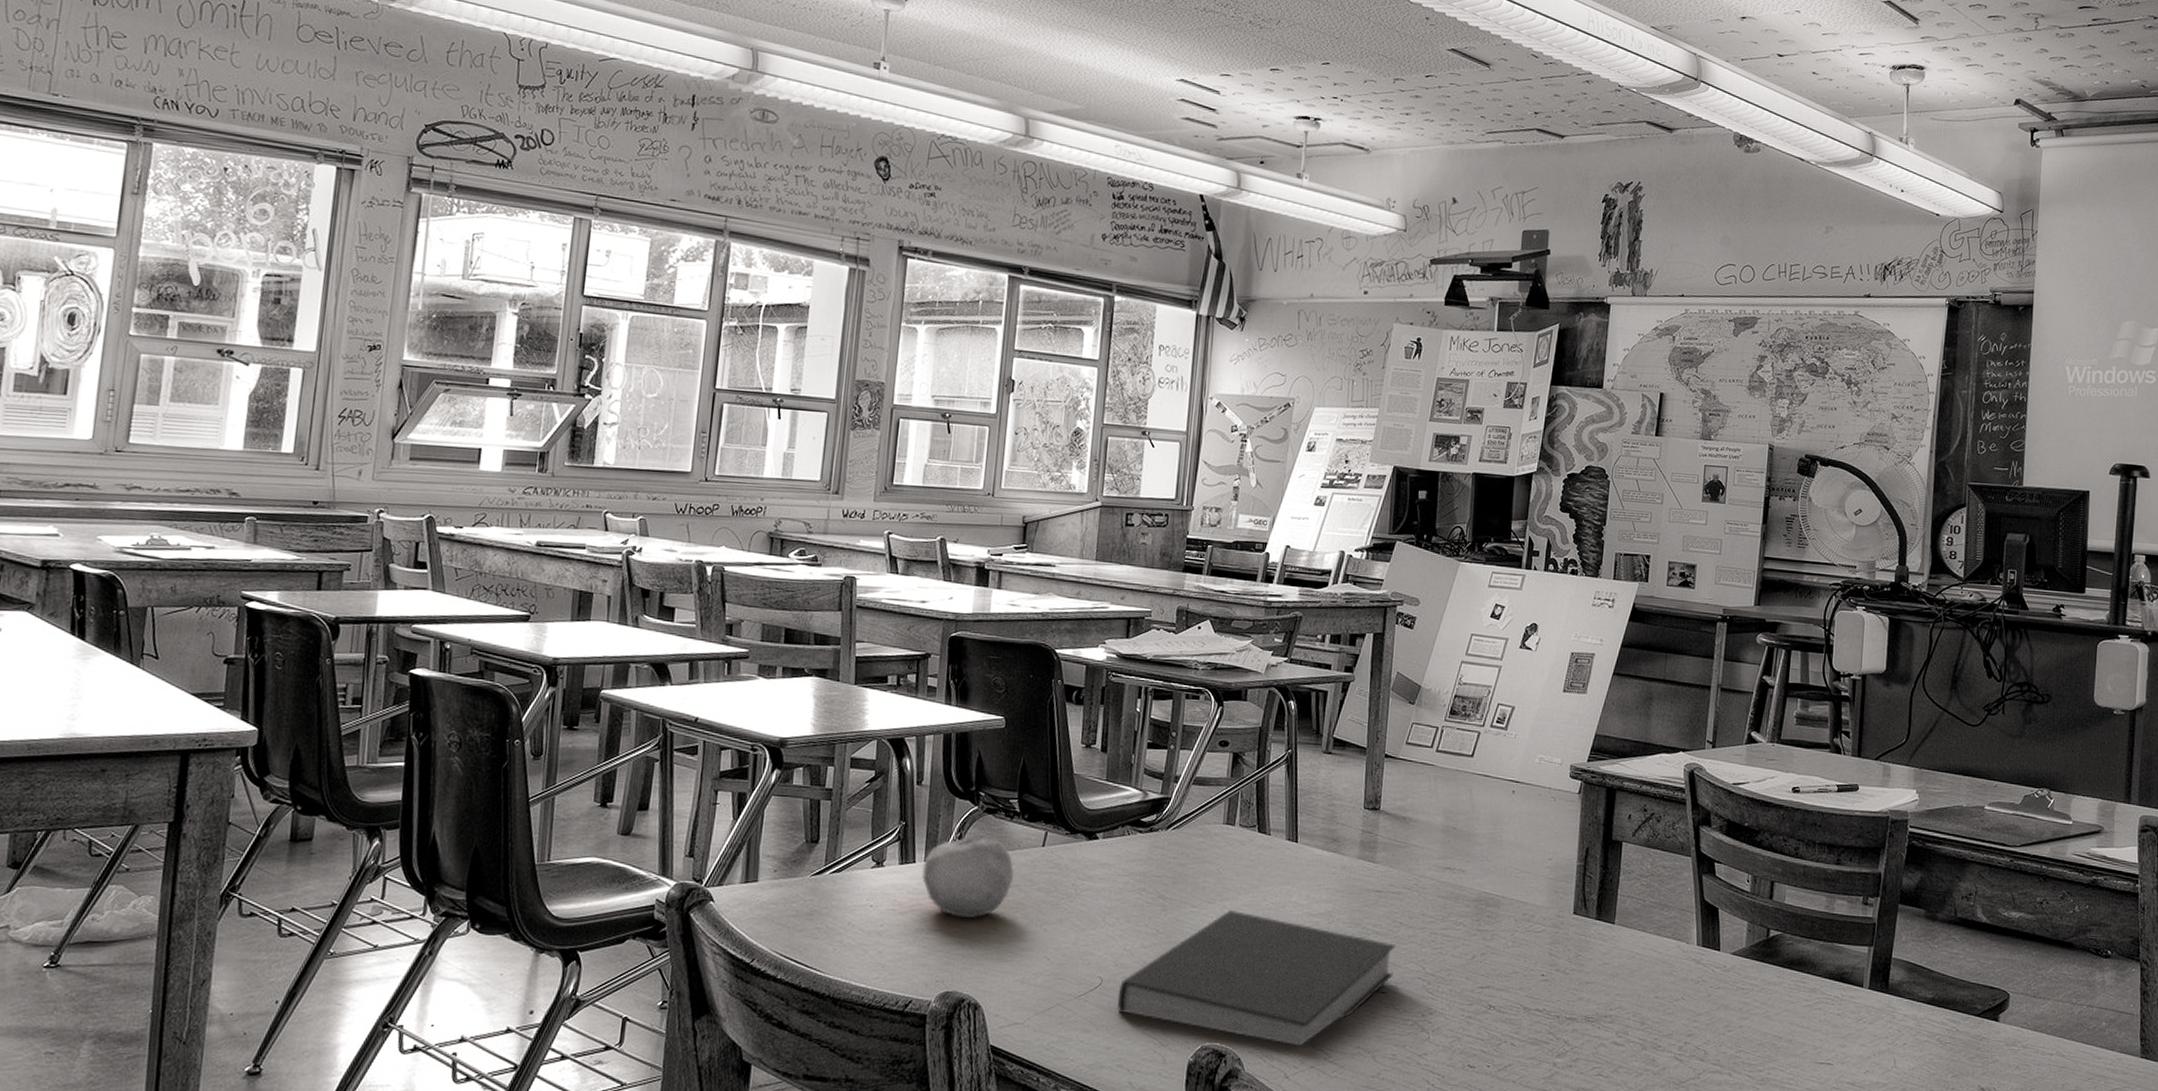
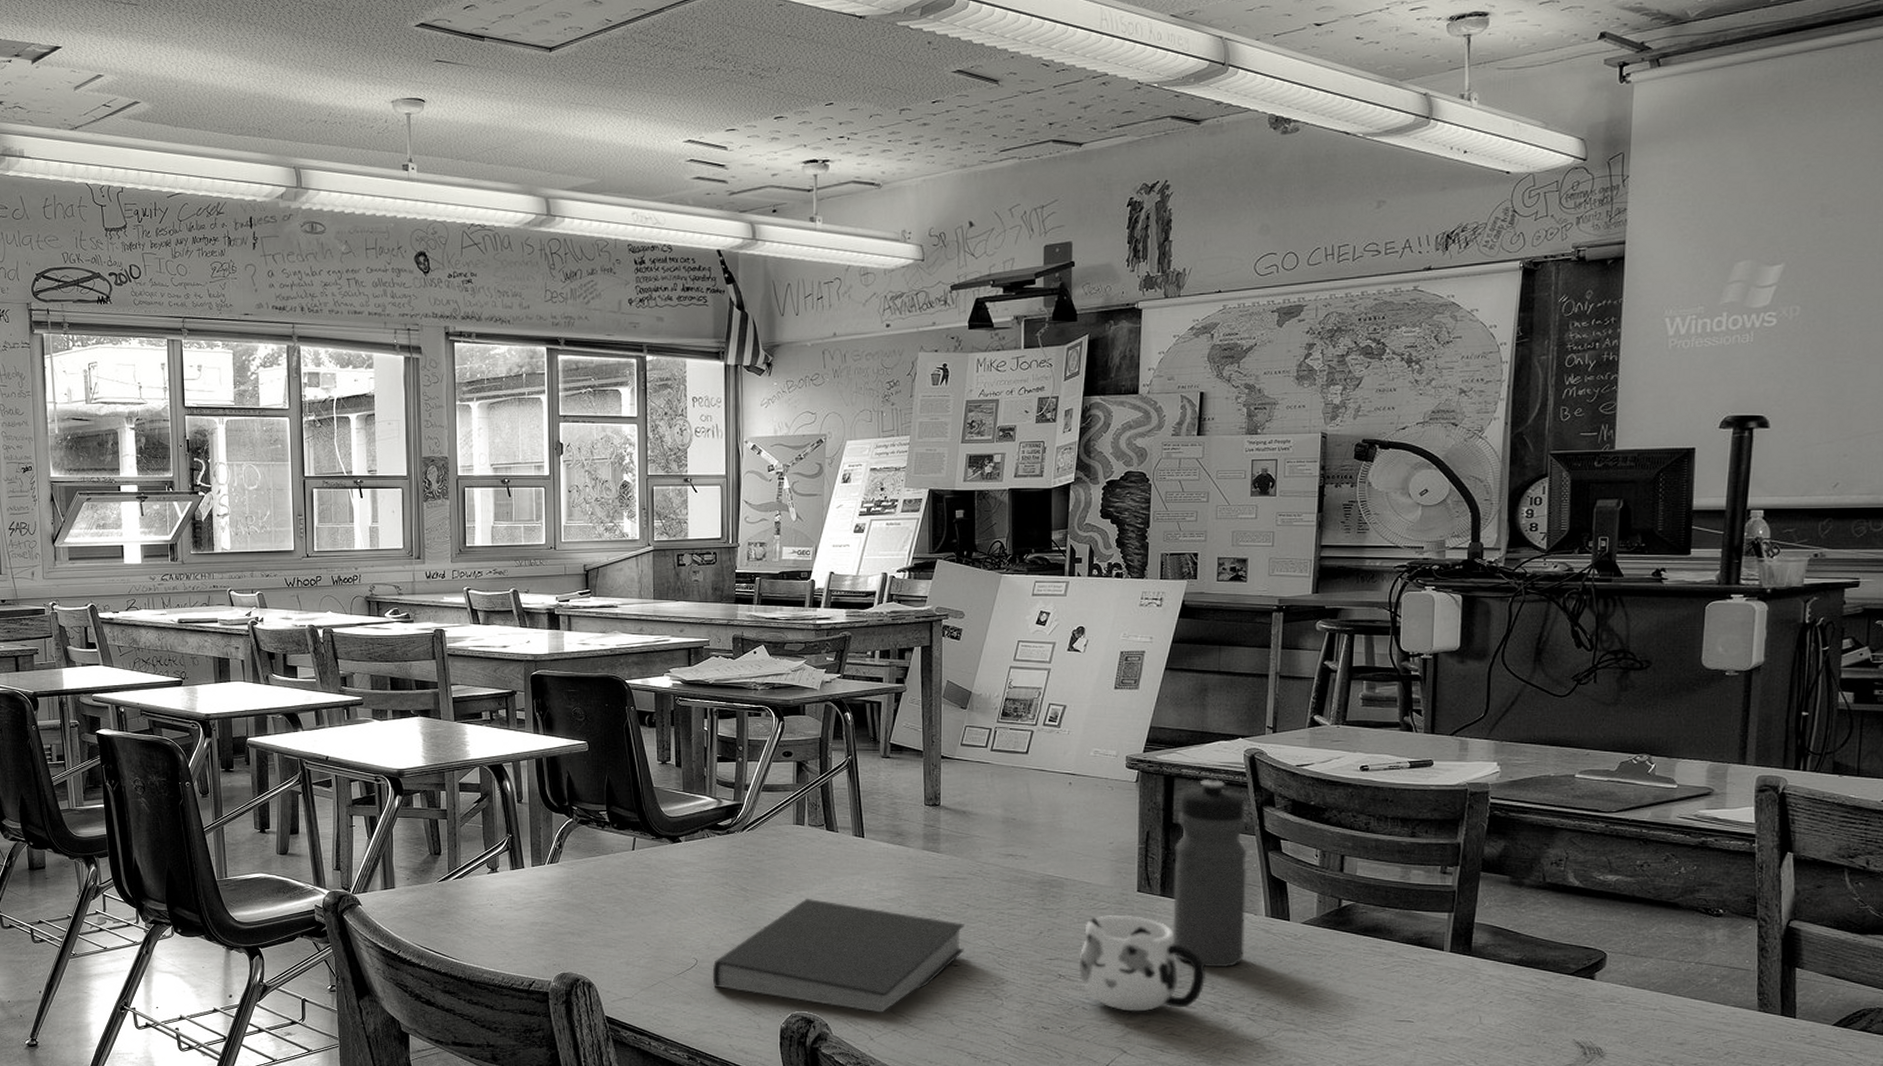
apple: present [921,835,1015,919] -> none [530,843,611,913]
mug: none [1510,939,1637,1049] -> present [1080,914,1206,1012]
water bottle: none [1606,794,1682,1001] -> present [1172,780,1247,968]

